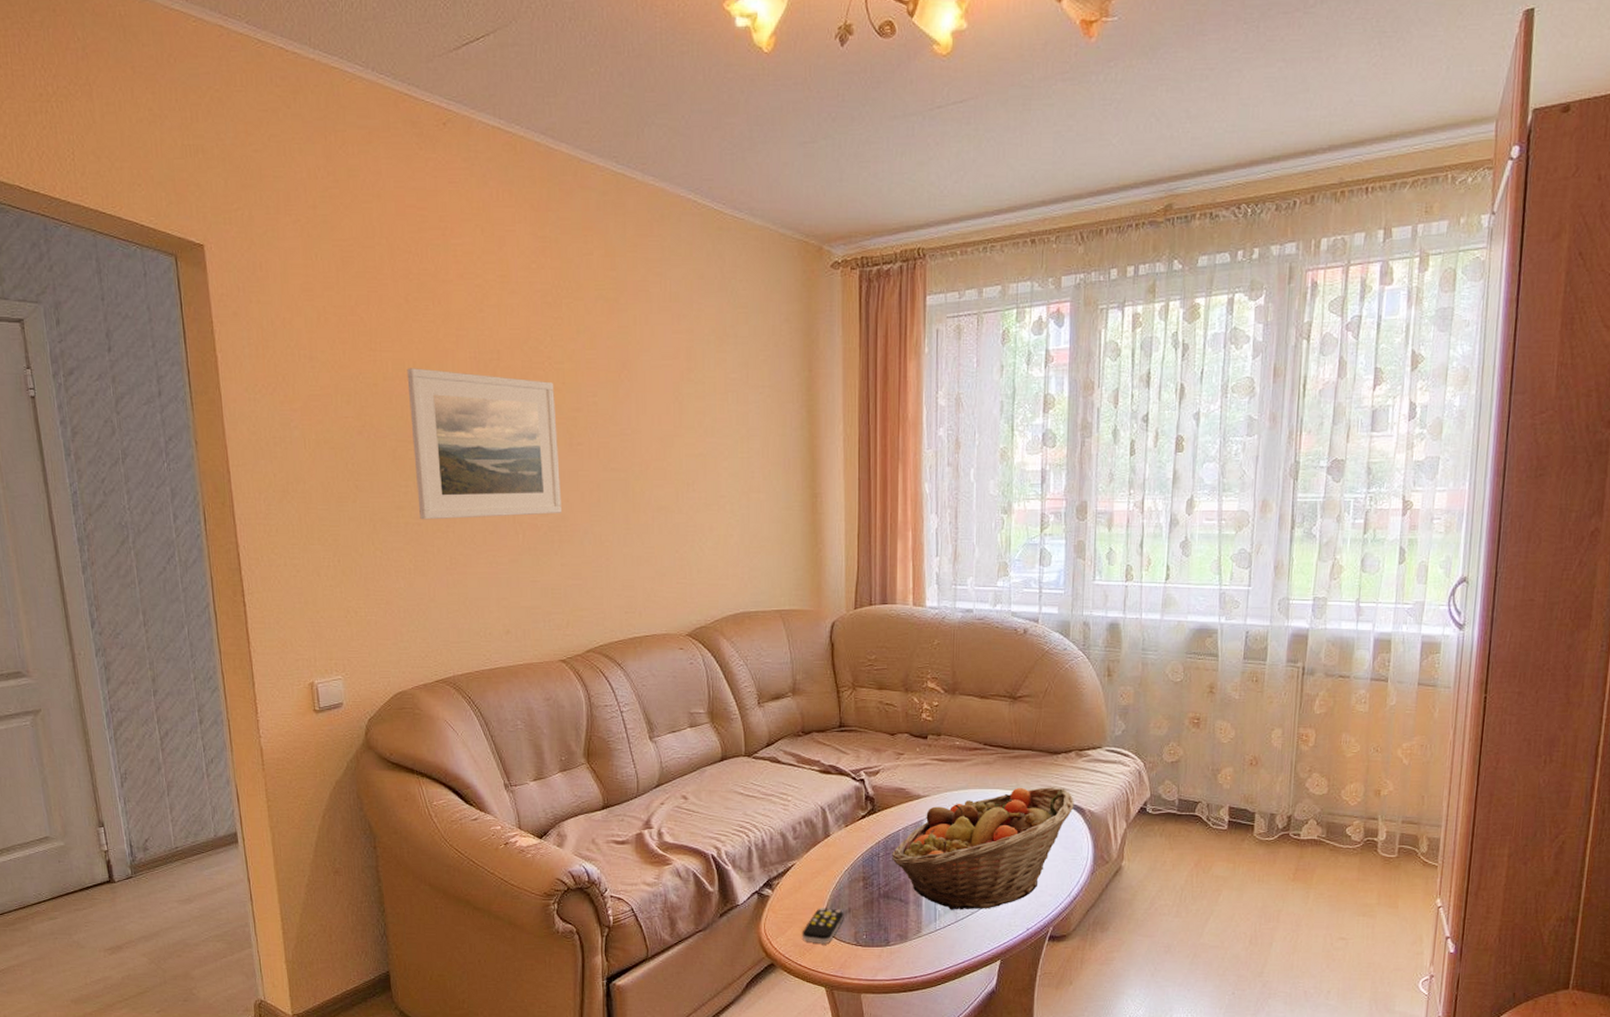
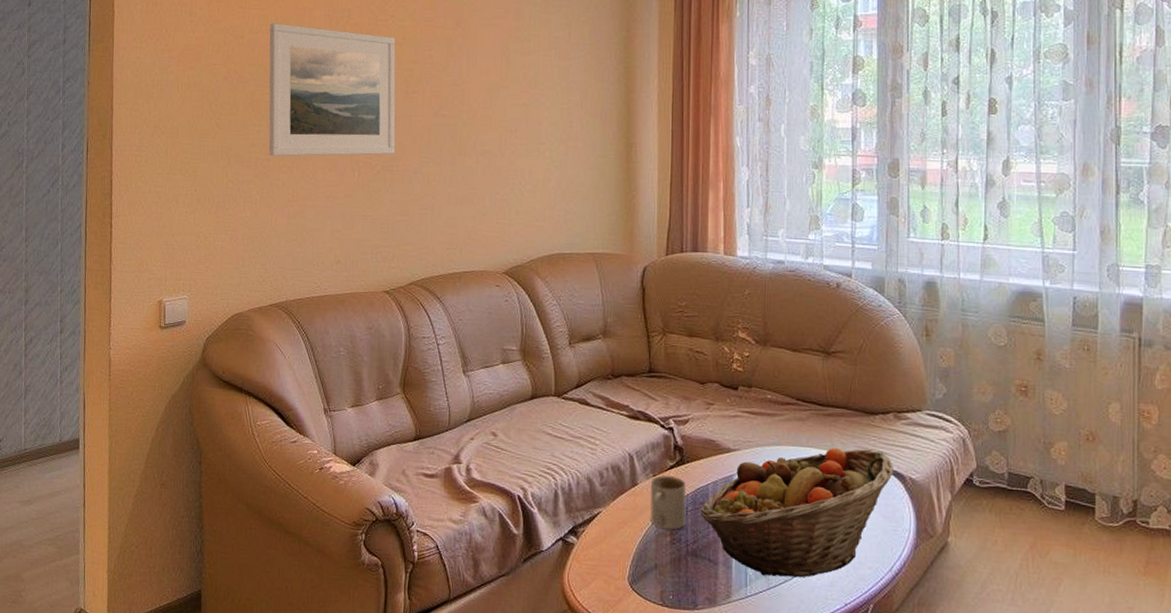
remote control: present [801,908,844,944] -> none [606,561,651,601]
mug: none [842,825,878,876] -> present [650,475,687,530]

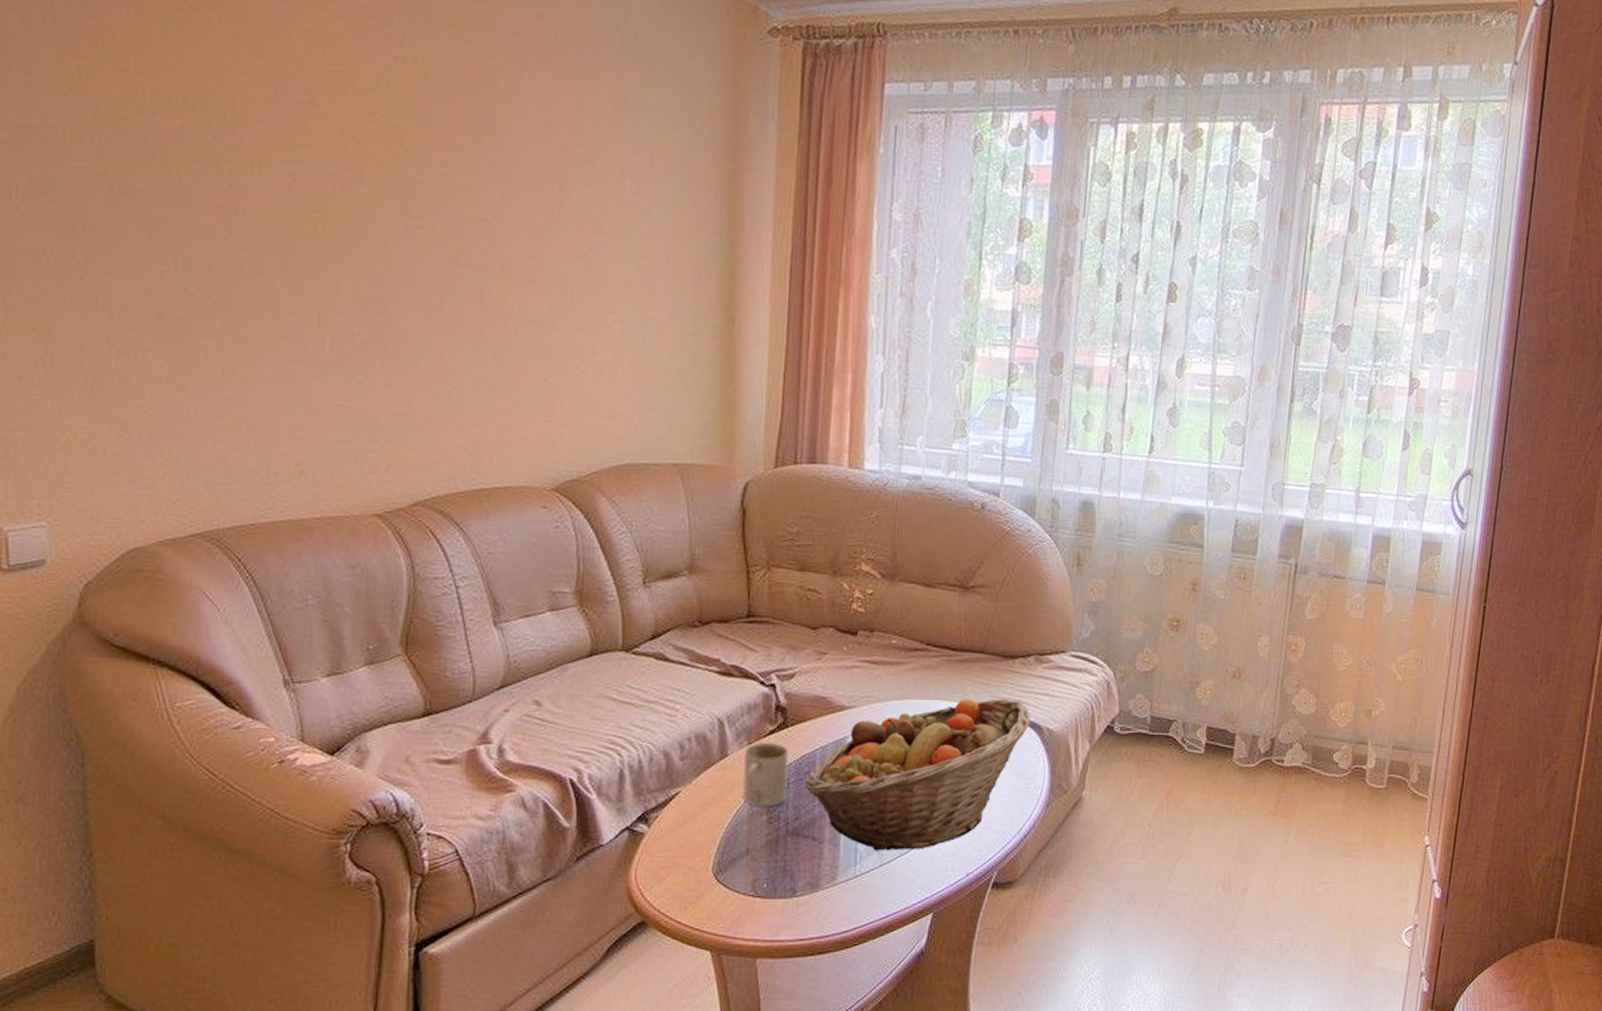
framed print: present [269,23,396,156] -> none [173,101,390,318]

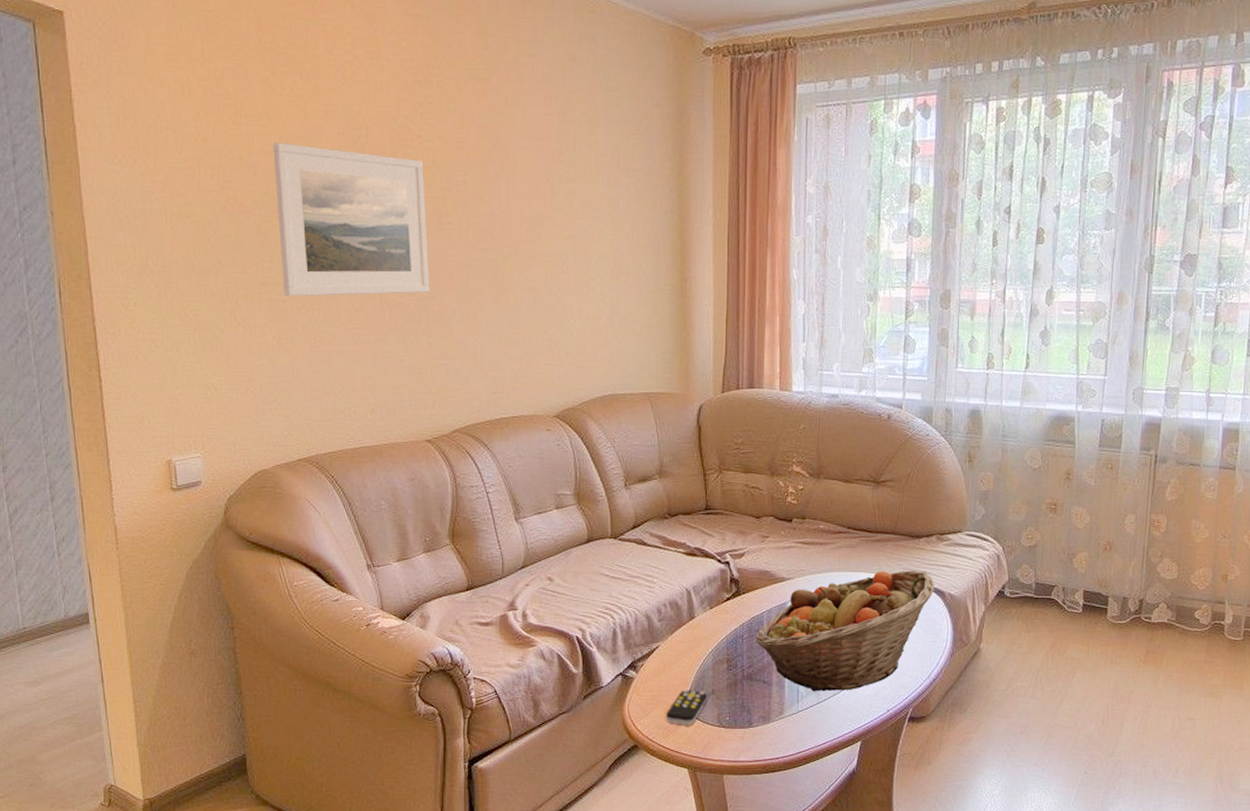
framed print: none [173,101,390,318] -> present [272,143,430,297]
remote control: none [684,848,741,895] -> present [665,689,708,725]
mug: present [743,743,789,807] -> none [707,608,742,657]

